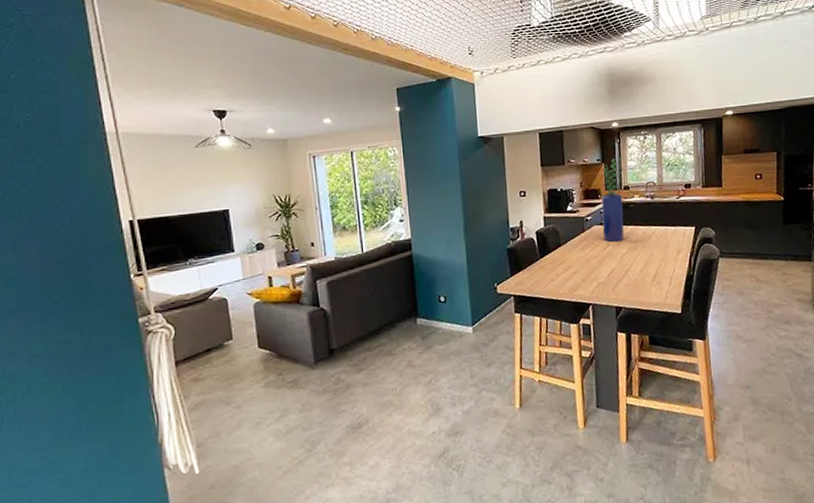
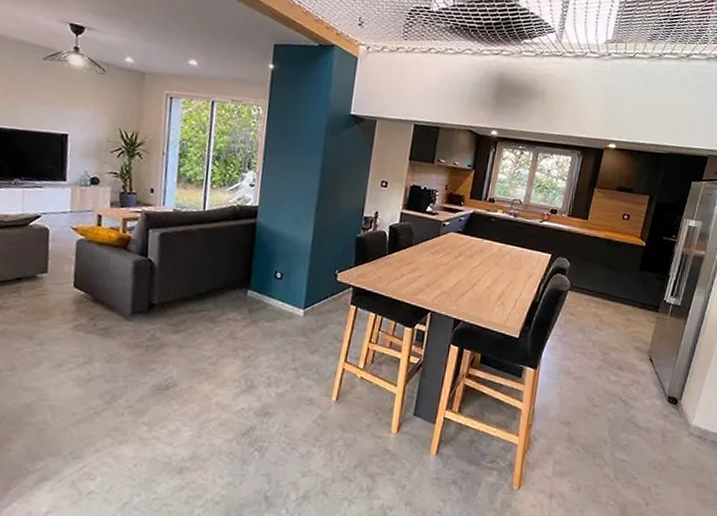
vase: present [601,153,625,242] -> none [457,163,495,254]

